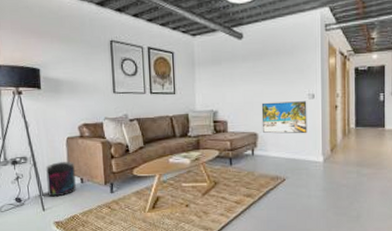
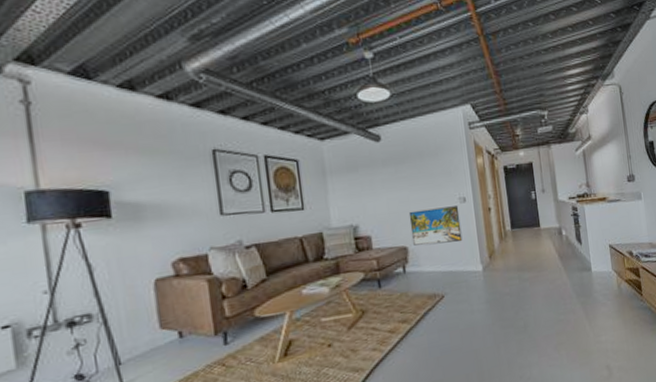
supplement container: present [46,162,77,197] -> none [123,311,173,364]

